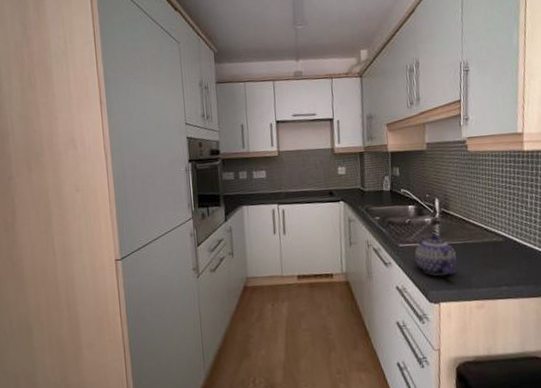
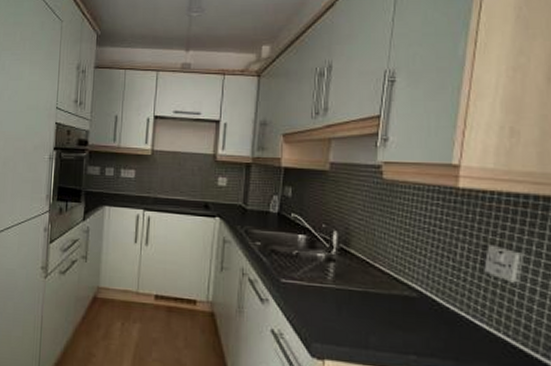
teapot: present [414,234,456,276] -> none [299,274,352,327]

